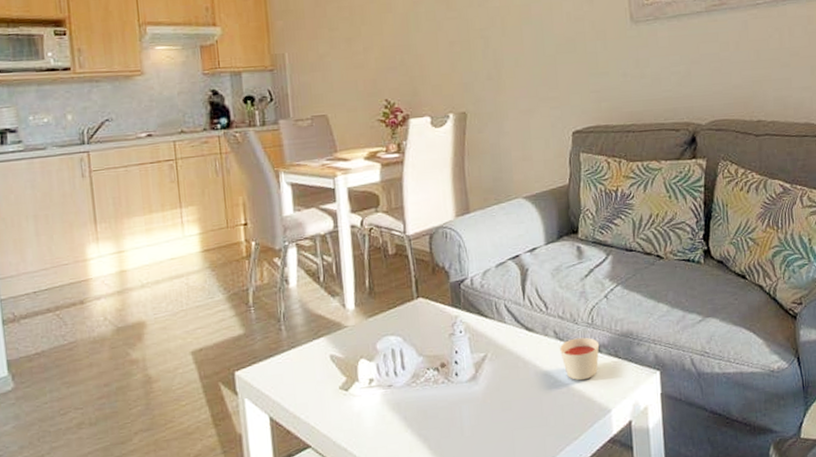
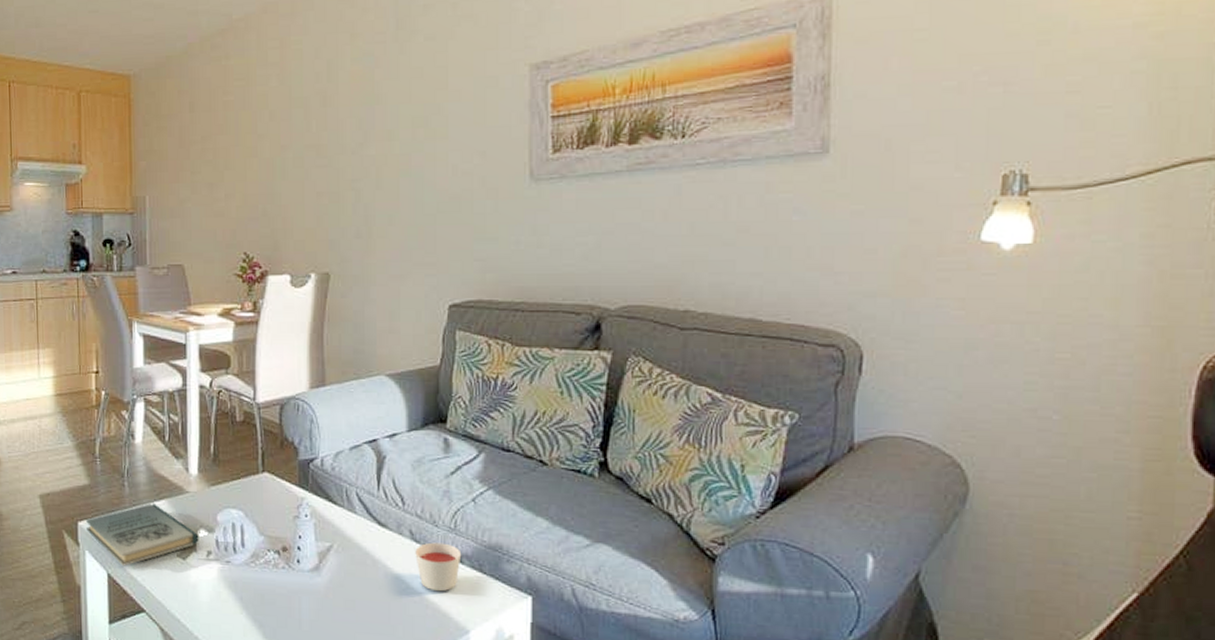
book: none [242,342,361,408] -> present [85,503,199,566]

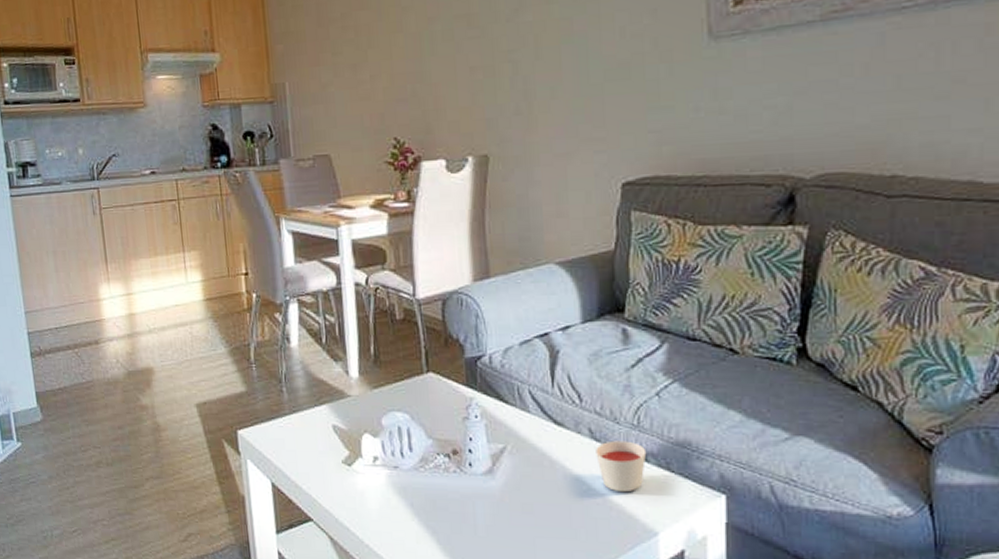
book: present [85,503,199,566] -> none [244,409,364,475]

